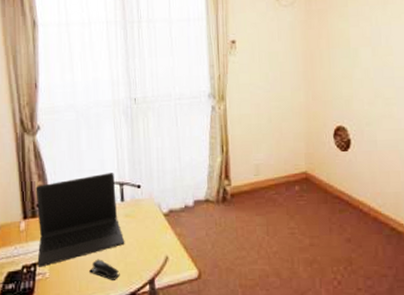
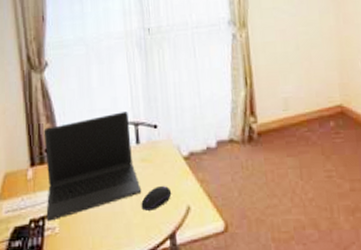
stapler: present [89,259,120,280] -> none [103,210,137,235]
computer mouse: none [124,238,152,260] -> present [141,185,172,211]

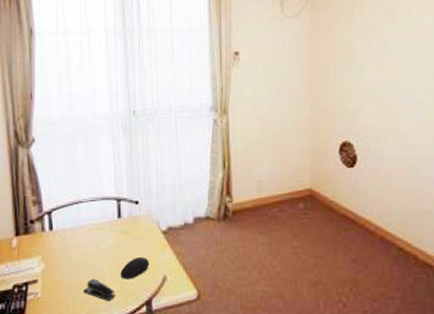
laptop: present [43,112,142,221] -> none [29,188,122,287]
stapler: none [103,210,137,235] -> present [84,278,116,301]

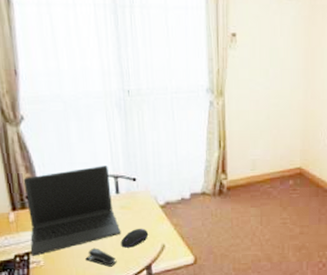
laptop: none [29,188,122,287] -> present [23,166,121,256]

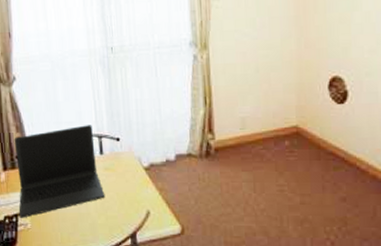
stapler: present [85,247,117,267] -> none [70,211,101,233]
computer mouse: present [121,228,149,248] -> none [105,191,133,213]

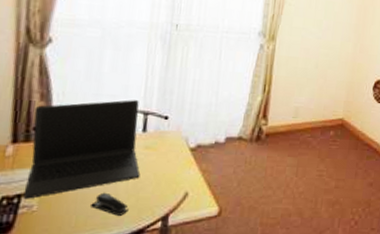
stapler: none [70,211,101,233] -> present [91,192,129,216]

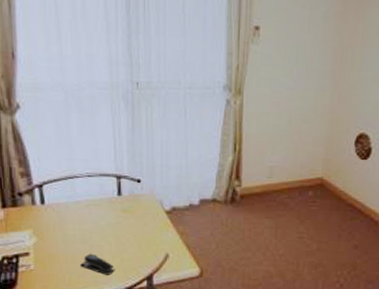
laptop: present [23,100,141,199] -> none [16,164,121,259]

